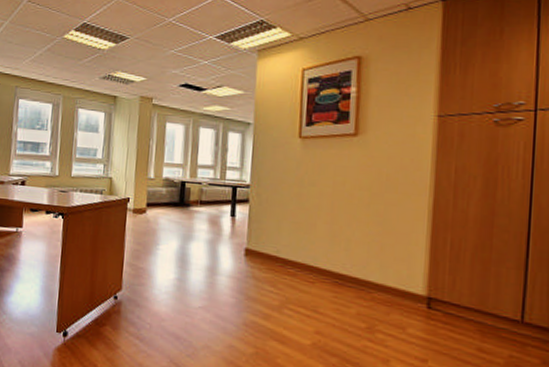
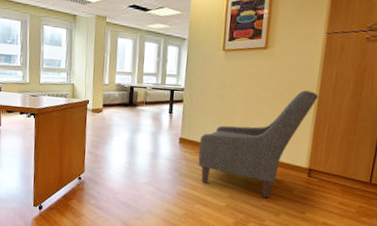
chair: none [270,189,434,338] -> present [198,90,319,199]

